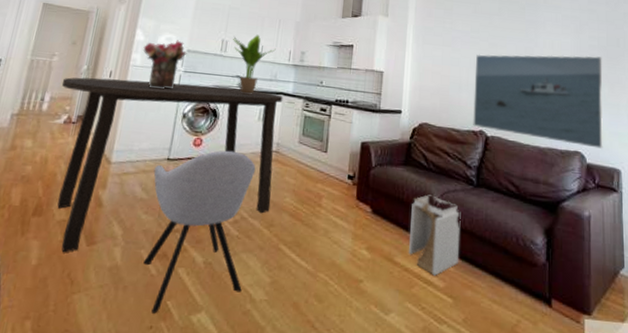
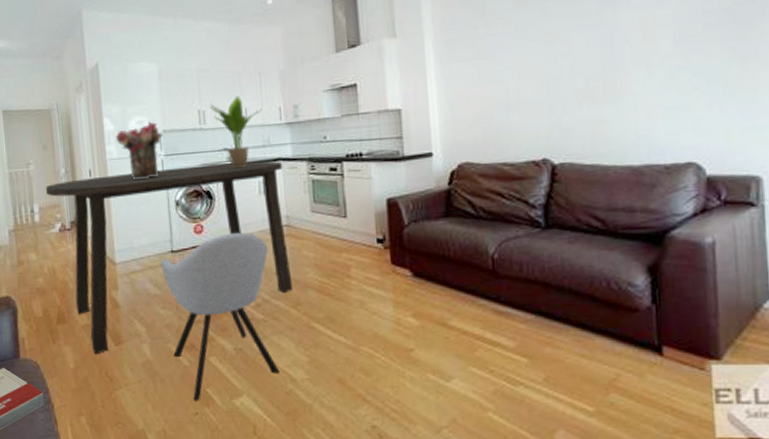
staircase: present [408,194,461,276] -> none [461,246,531,336]
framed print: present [473,54,604,149] -> none [526,24,732,156]

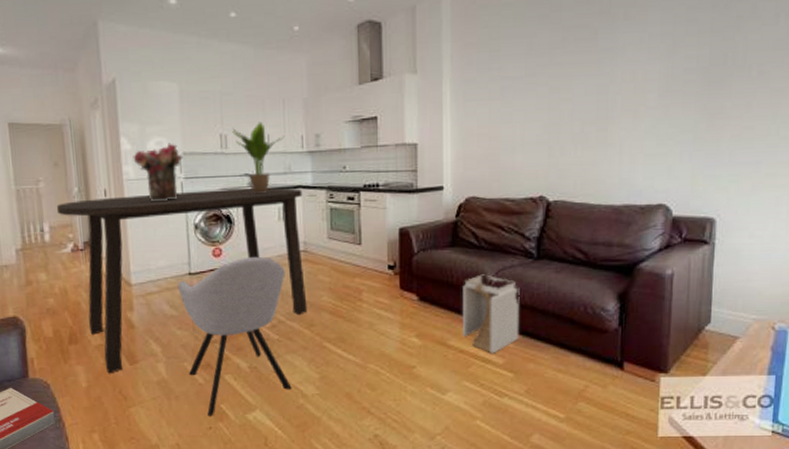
staircase: none [461,246,531,336] -> present [462,274,520,354]

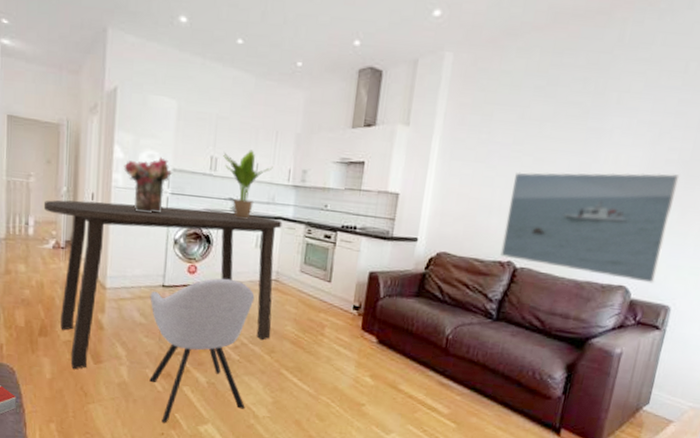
staircase: present [462,274,520,354] -> none [413,327,475,403]
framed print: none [531,82,702,198] -> present [500,172,680,283]

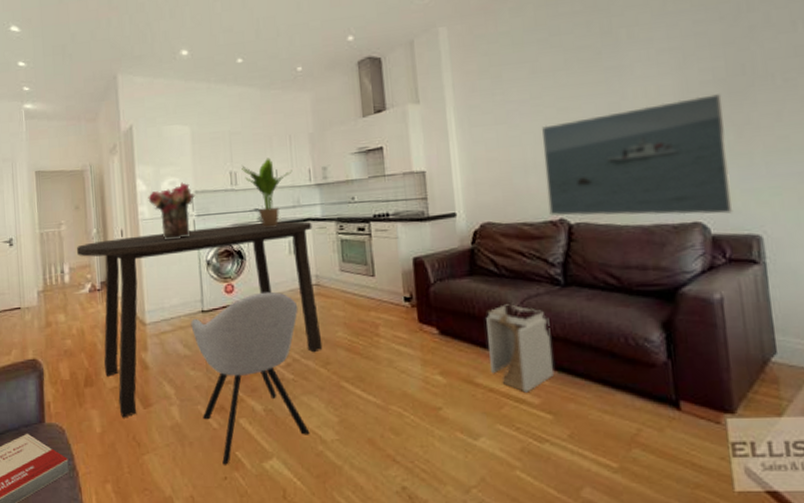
staircase: none [413,327,475,403] -> present [486,304,554,393]

